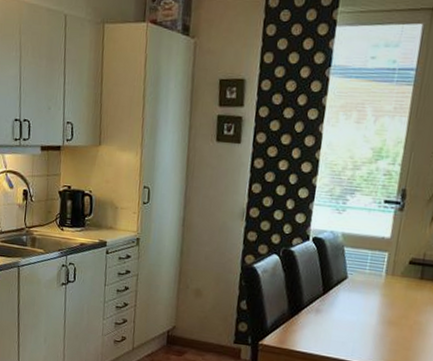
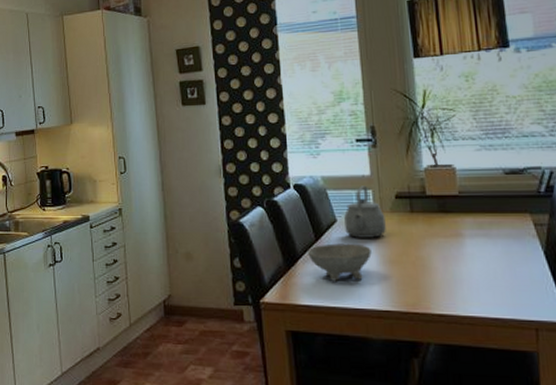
bowl: none [312,298,374,336] -> present [307,243,372,281]
tea kettle: none [353,247,395,299] -> present [344,185,386,238]

